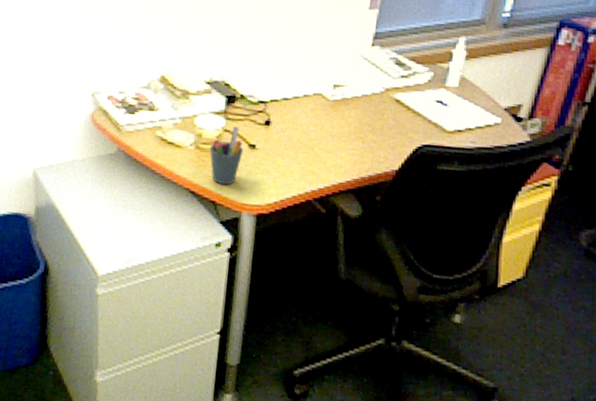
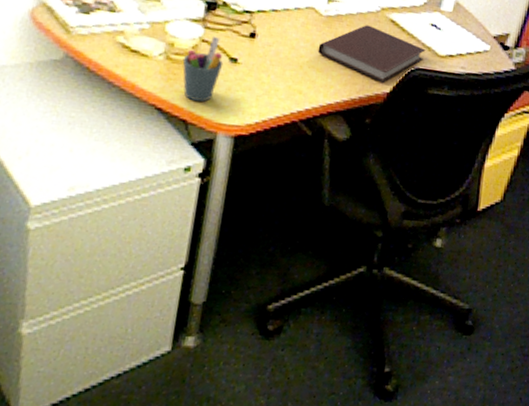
notebook: none [327,106,433,161] -> present [317,25,426,83]

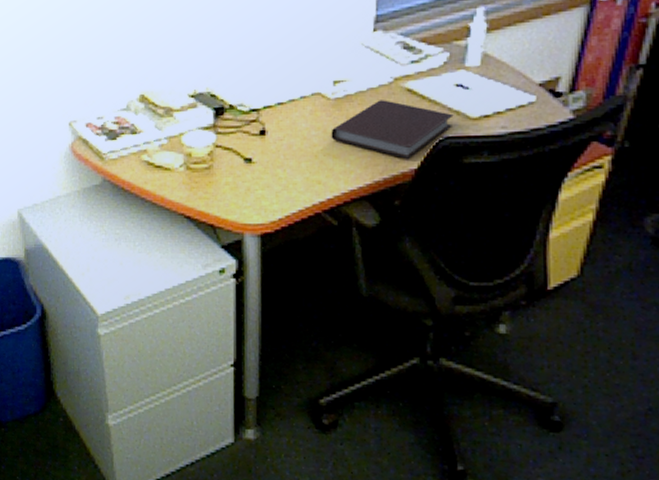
pen holder: present [182,35,224,102] -> none [201,139,239,206]

